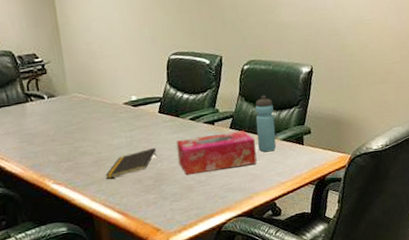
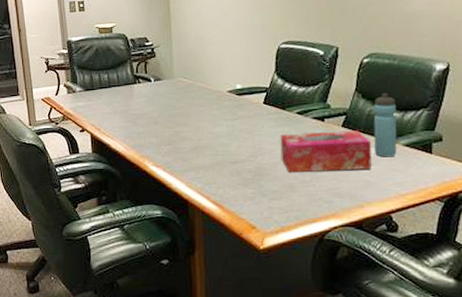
notepad: present [105,147,157,179] -> none [203,139,258,167]

